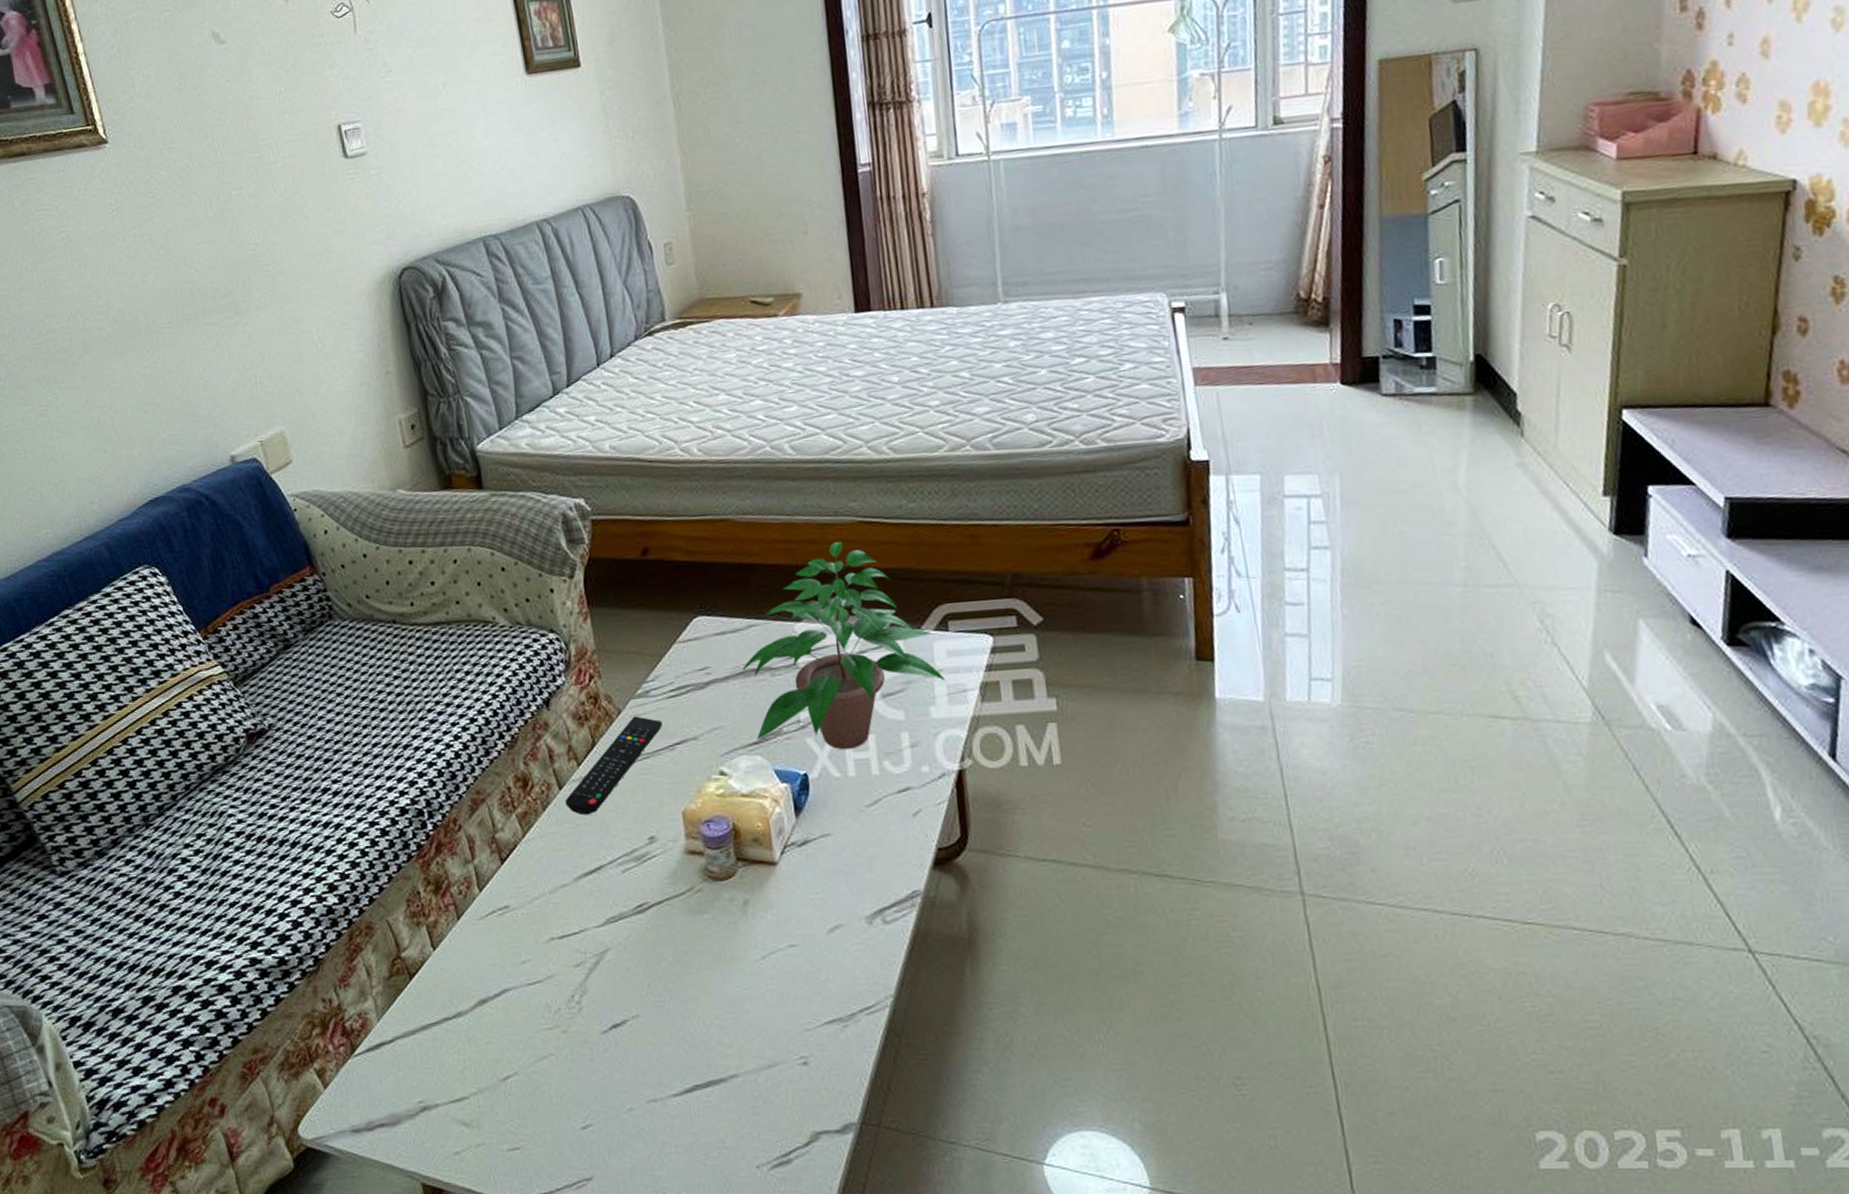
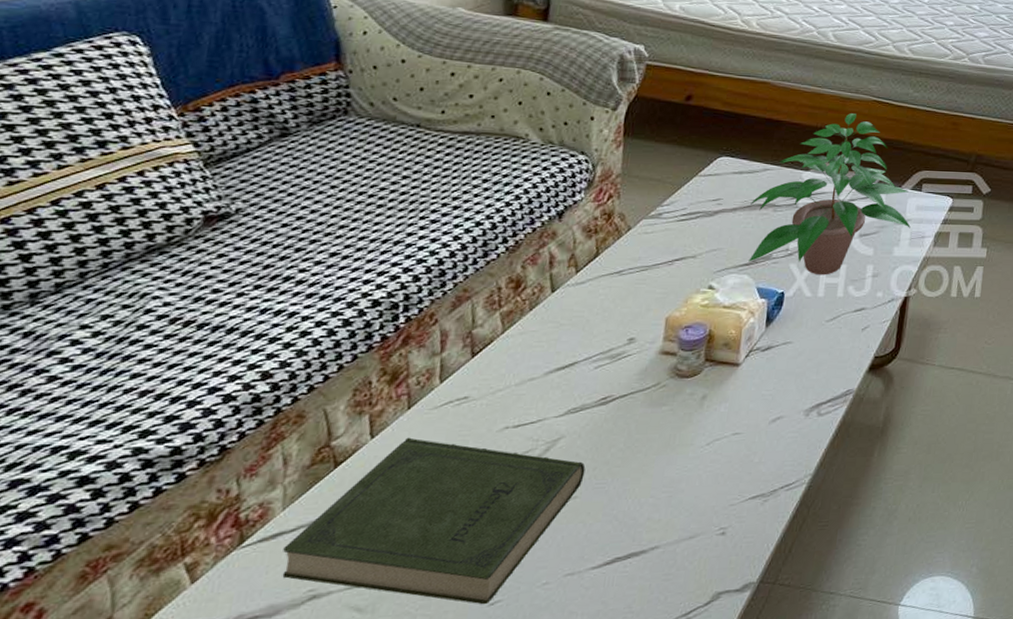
book: none [388,949,641,1128] -> present [282,437,586,605]
remote control: present [564,716,663,816] -> none [554,234,668,317]

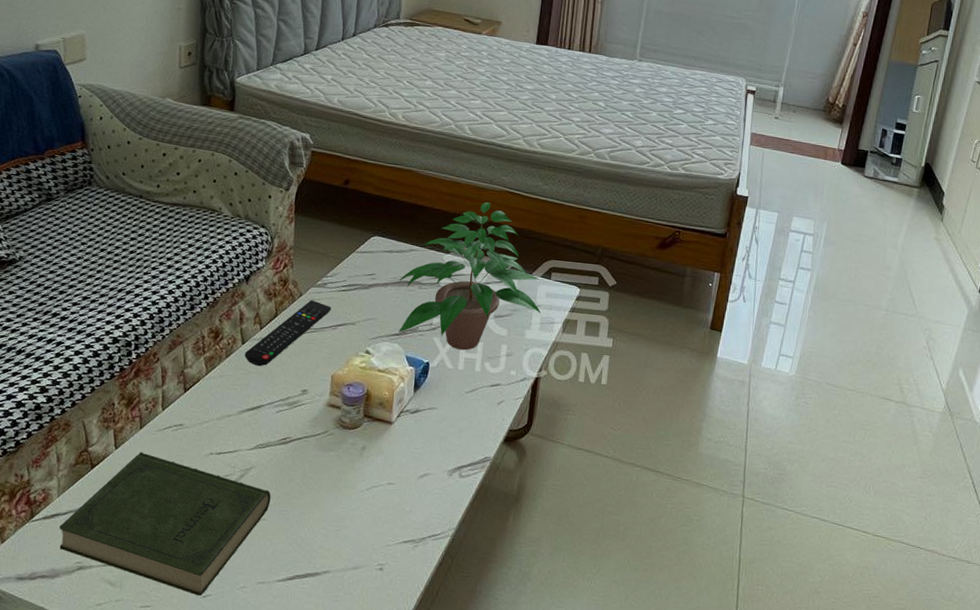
remote control: none [554,234,668,317] -> present [244,300,332,367]

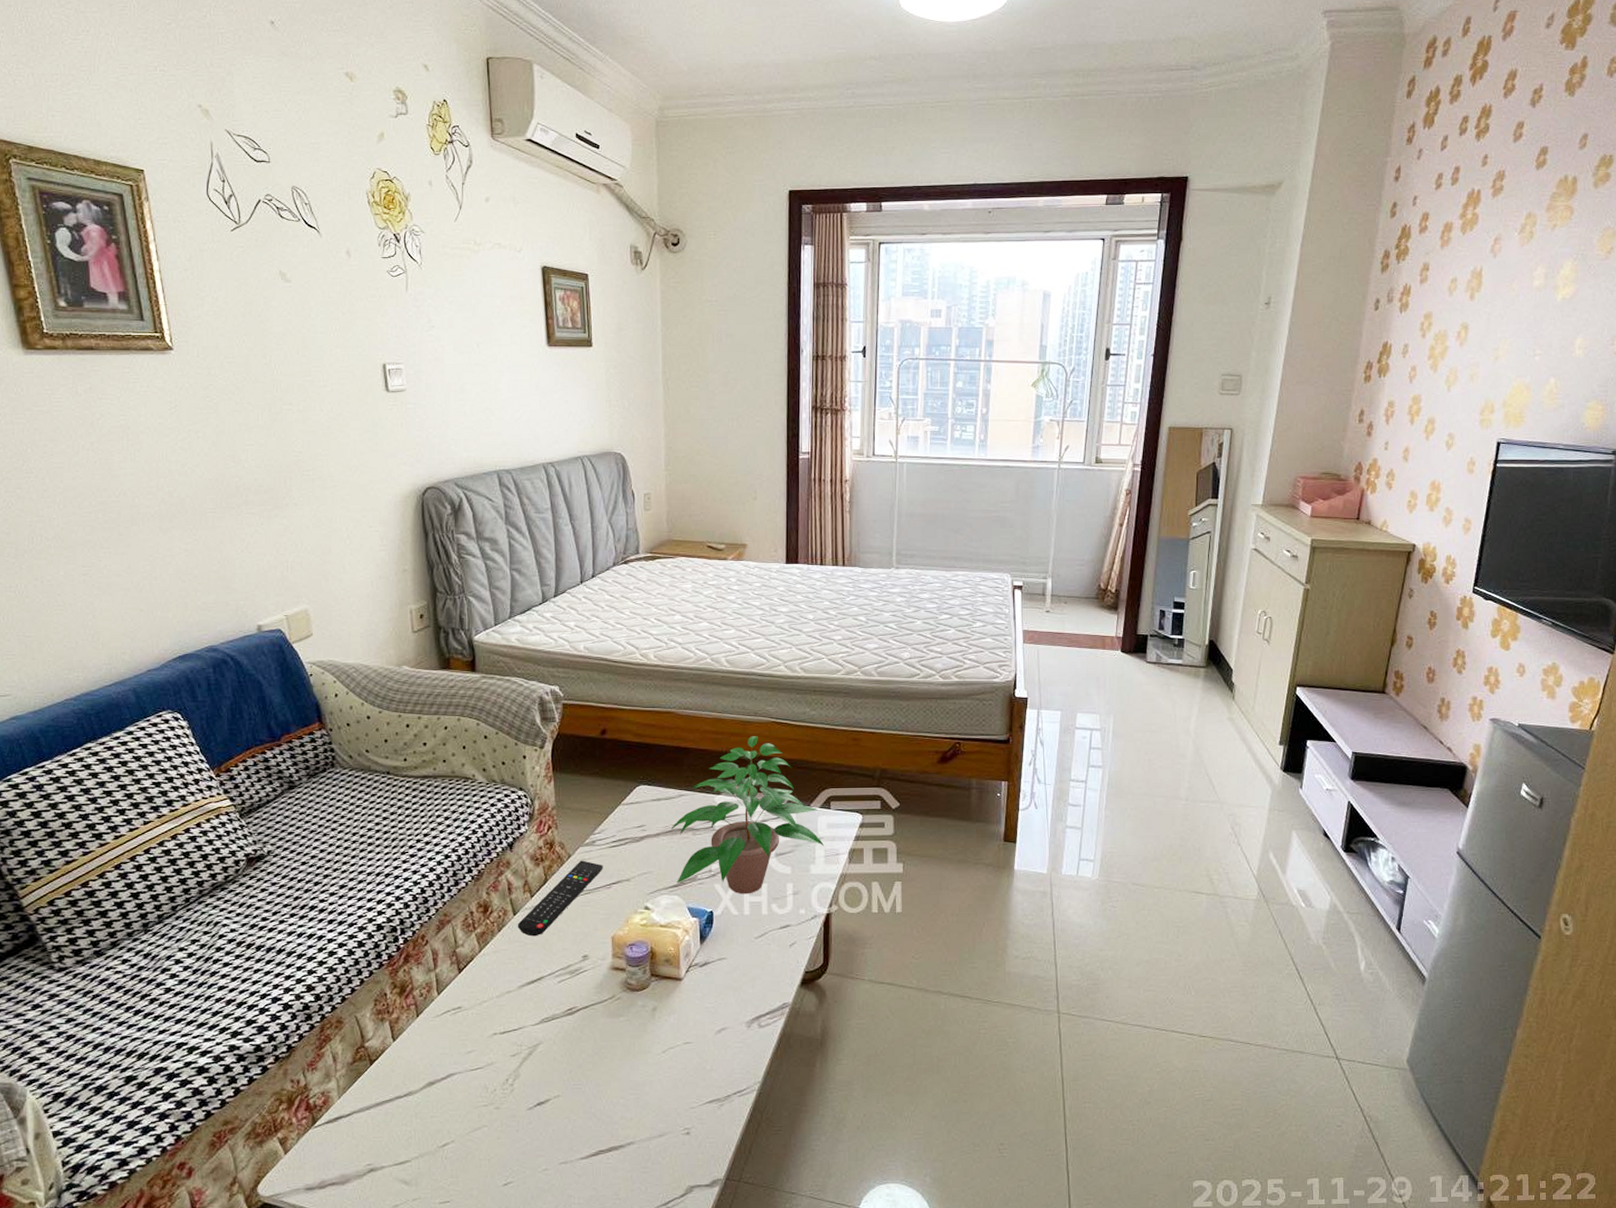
book: present [59,452,271,596] -> none [344,1041,563,1185]

